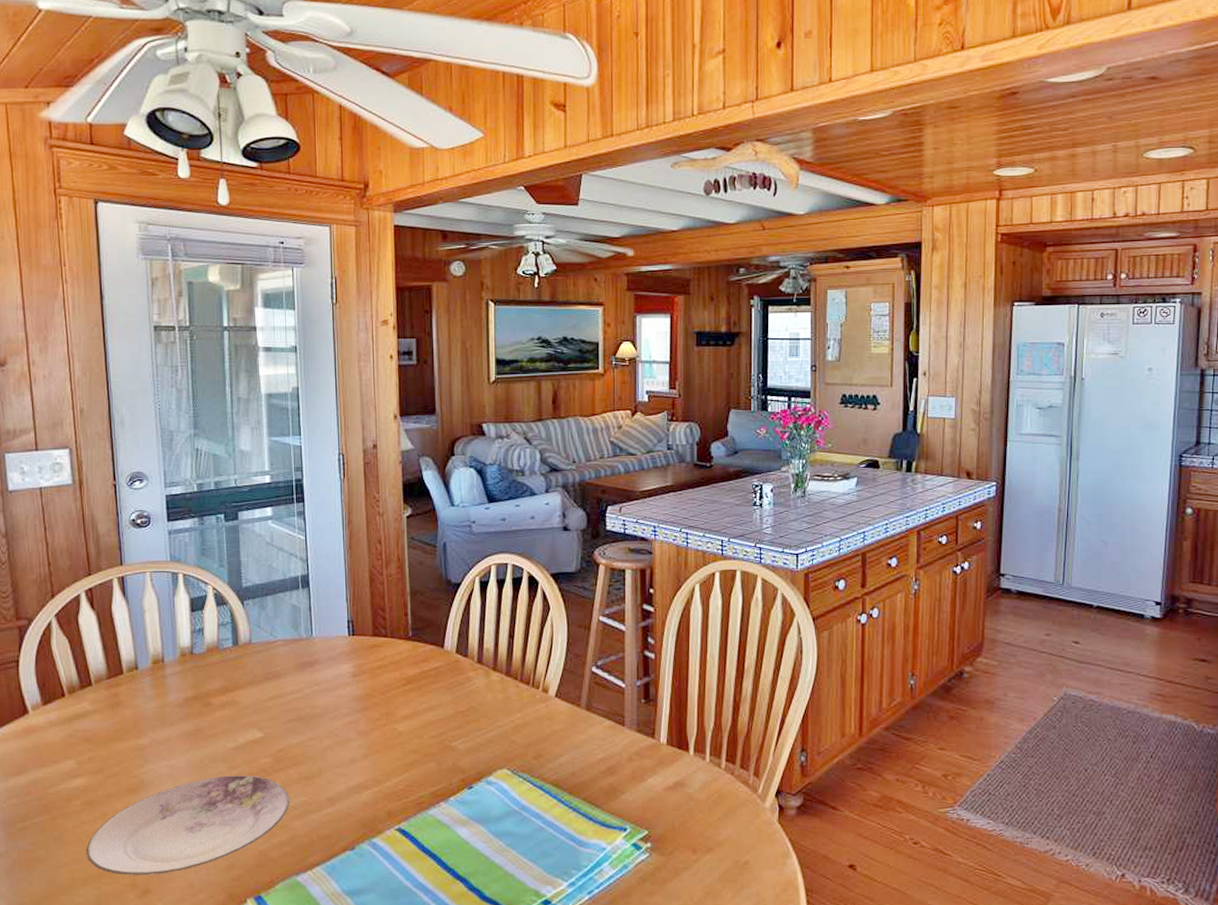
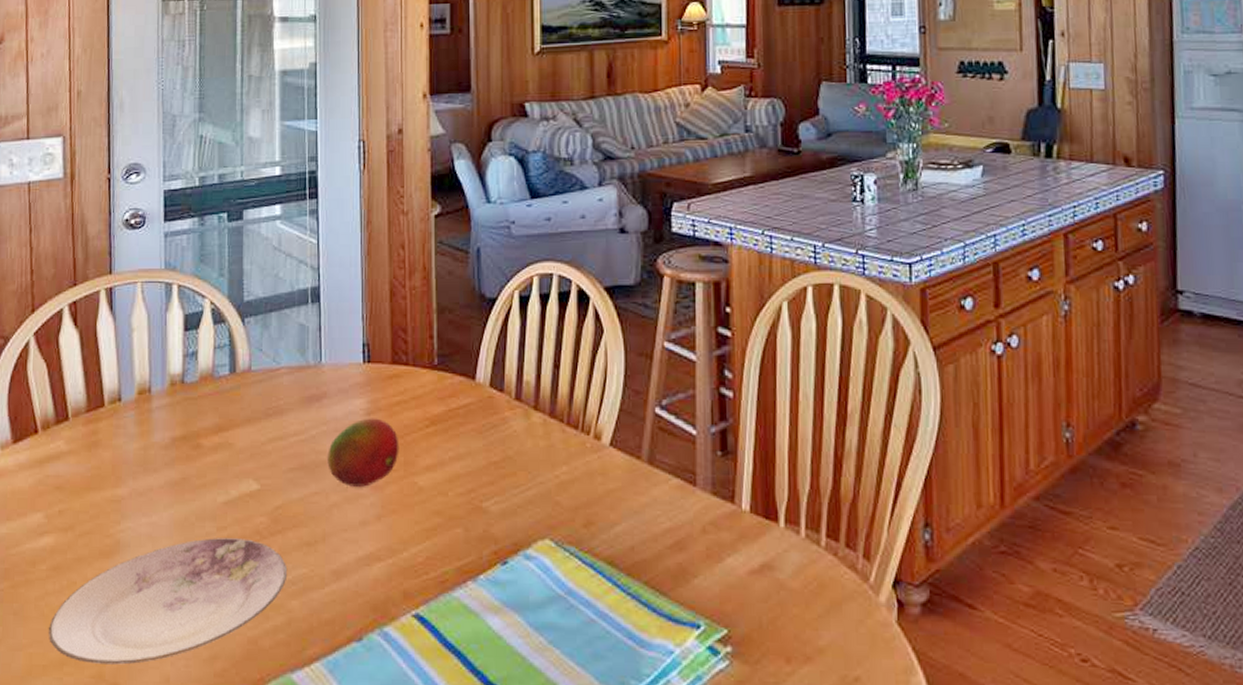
fruit: none [320,679,381,733] -> present [327,418,399,487]

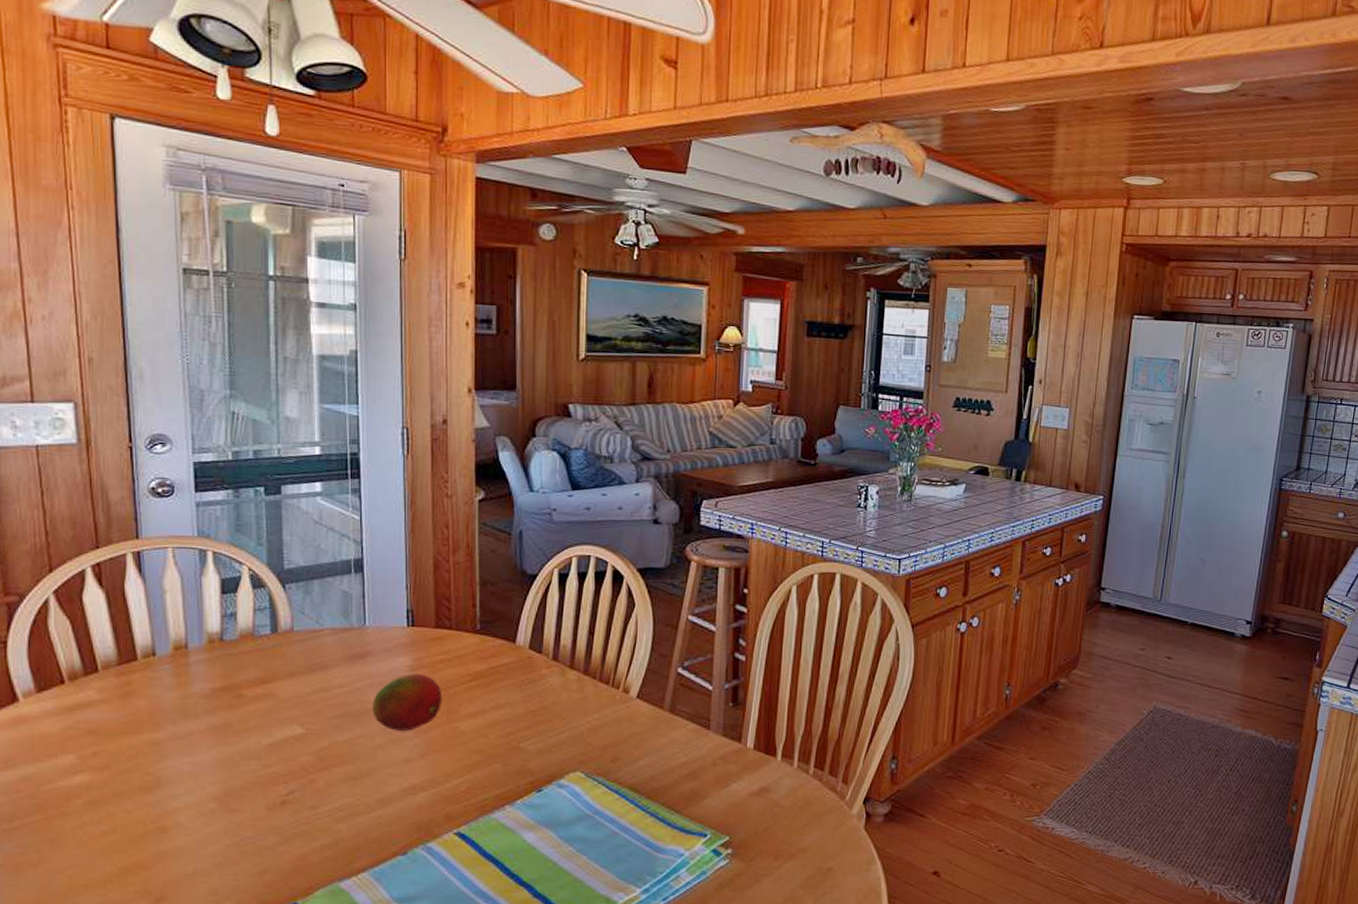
plate: present [48,538,288,665] -> none [87,774,334,881]

